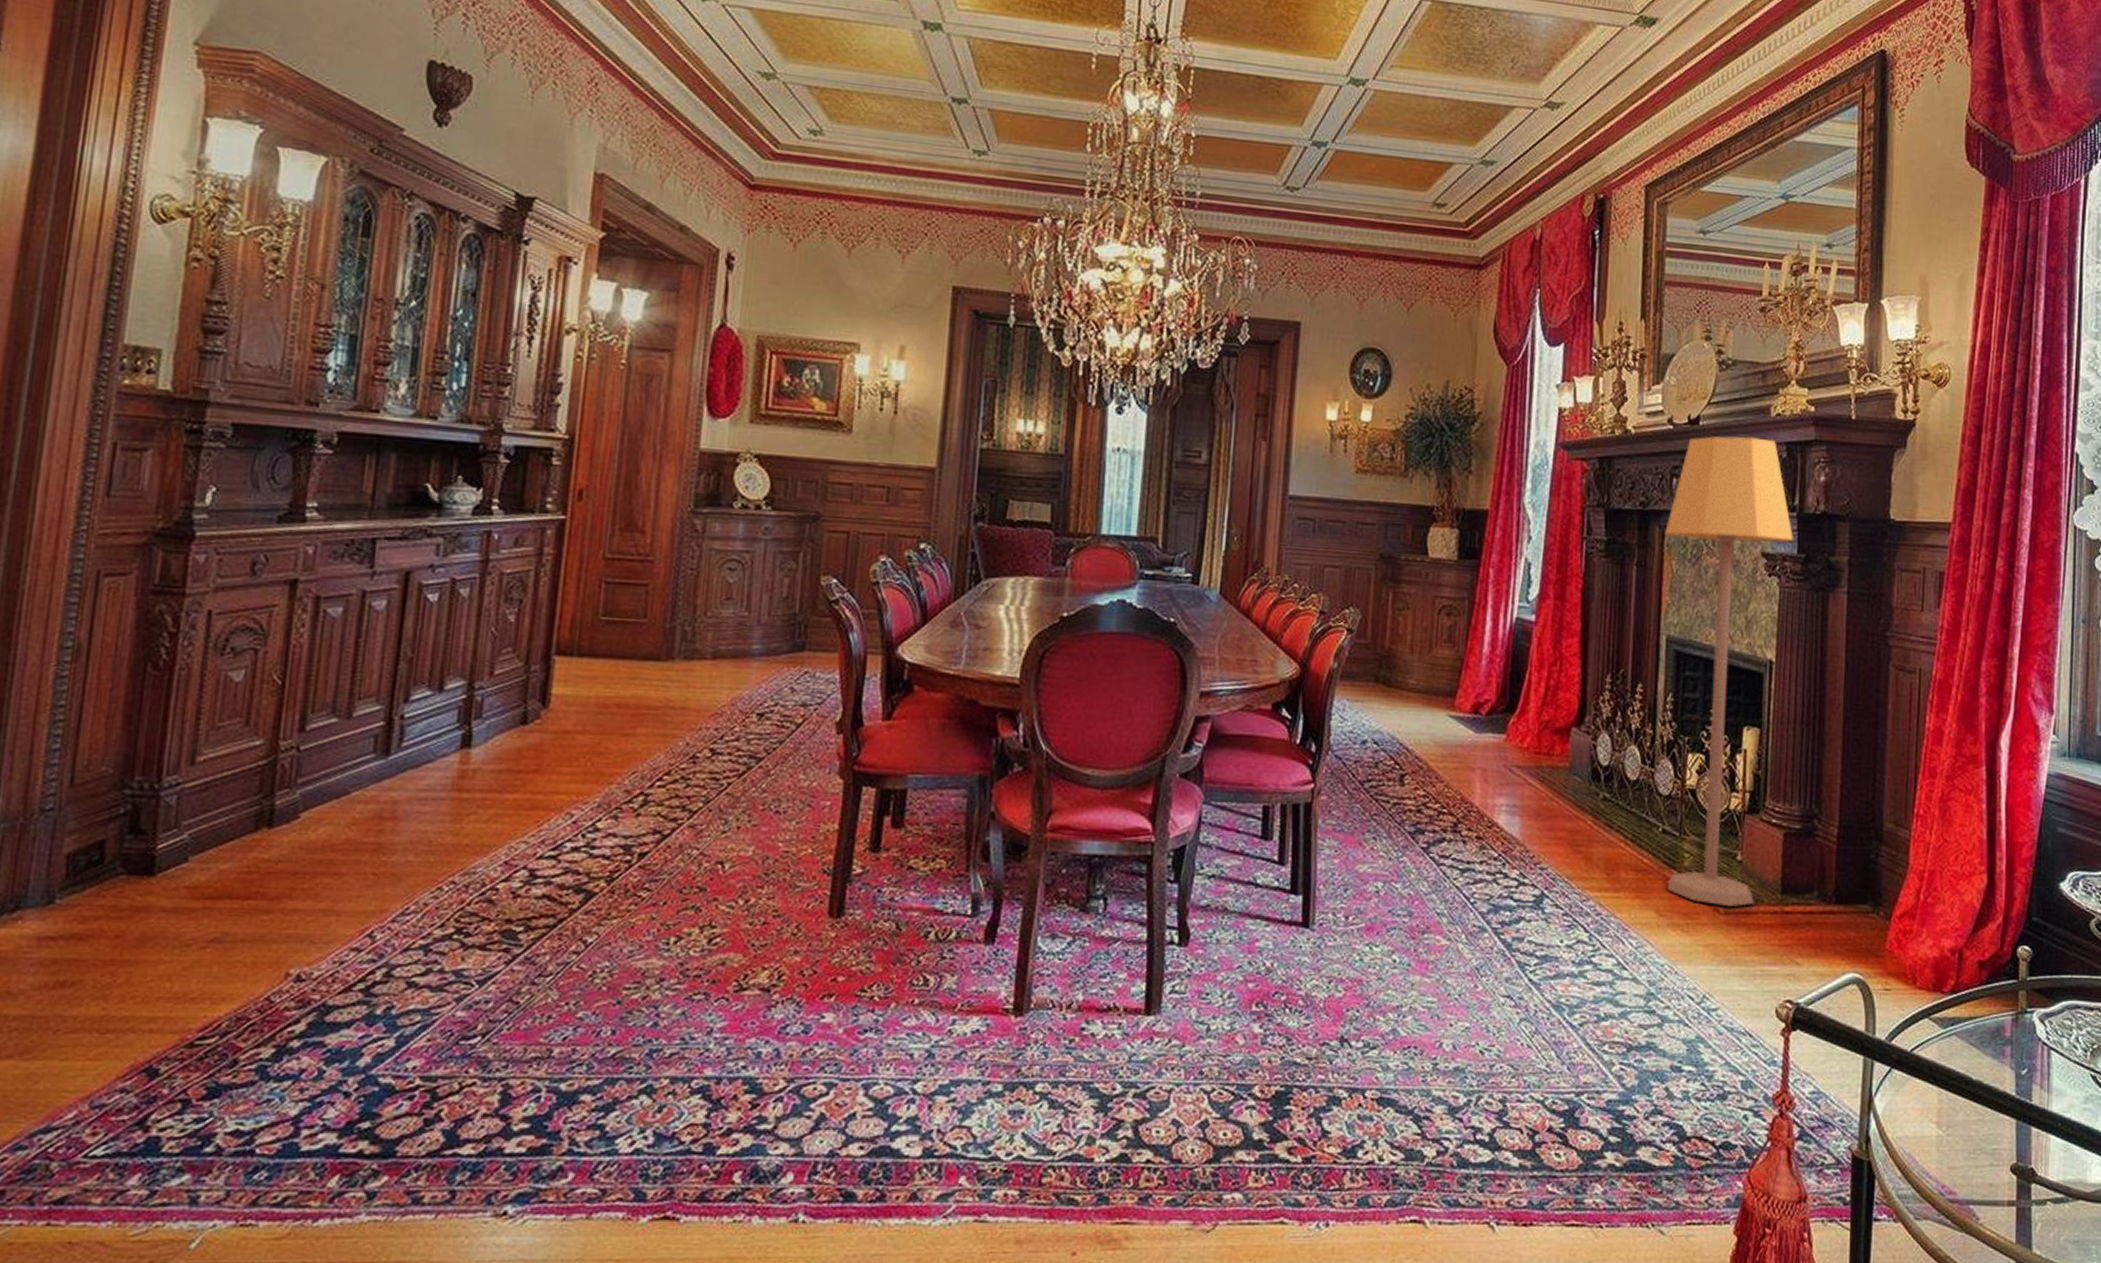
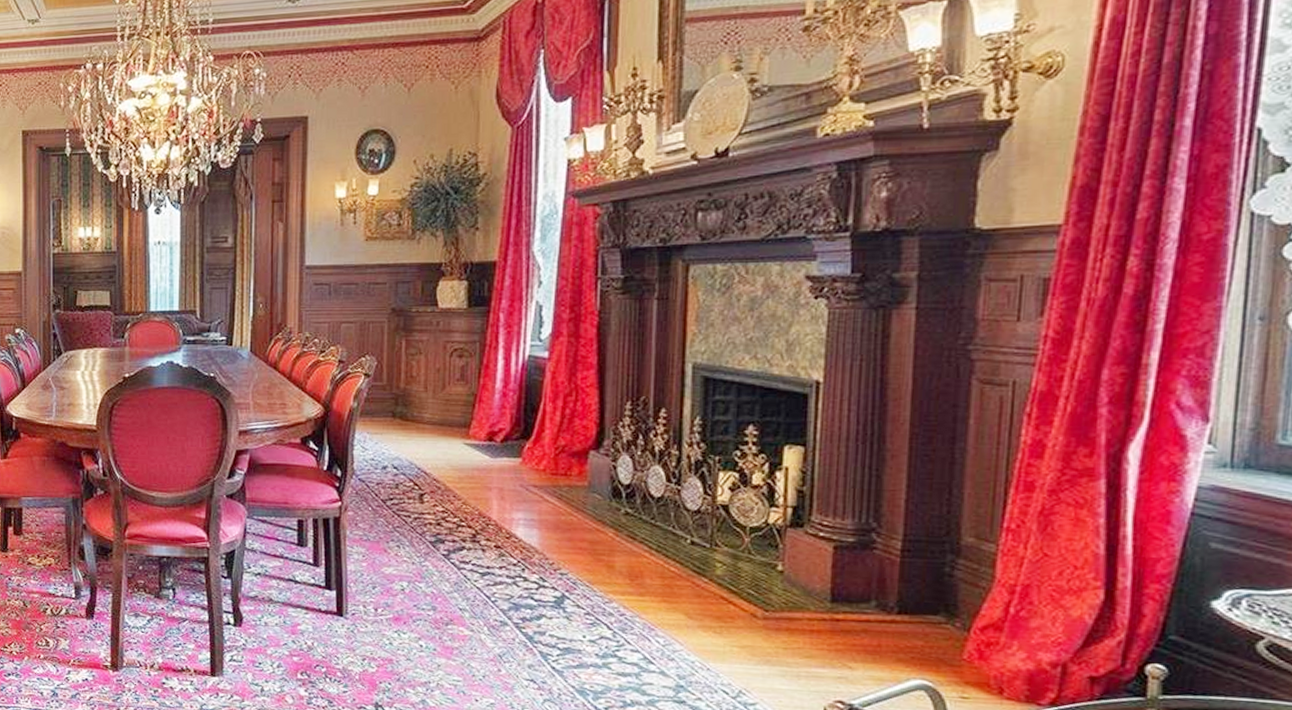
lamp: present [1665,436,1793,906] -> none [689,160,846,613]

